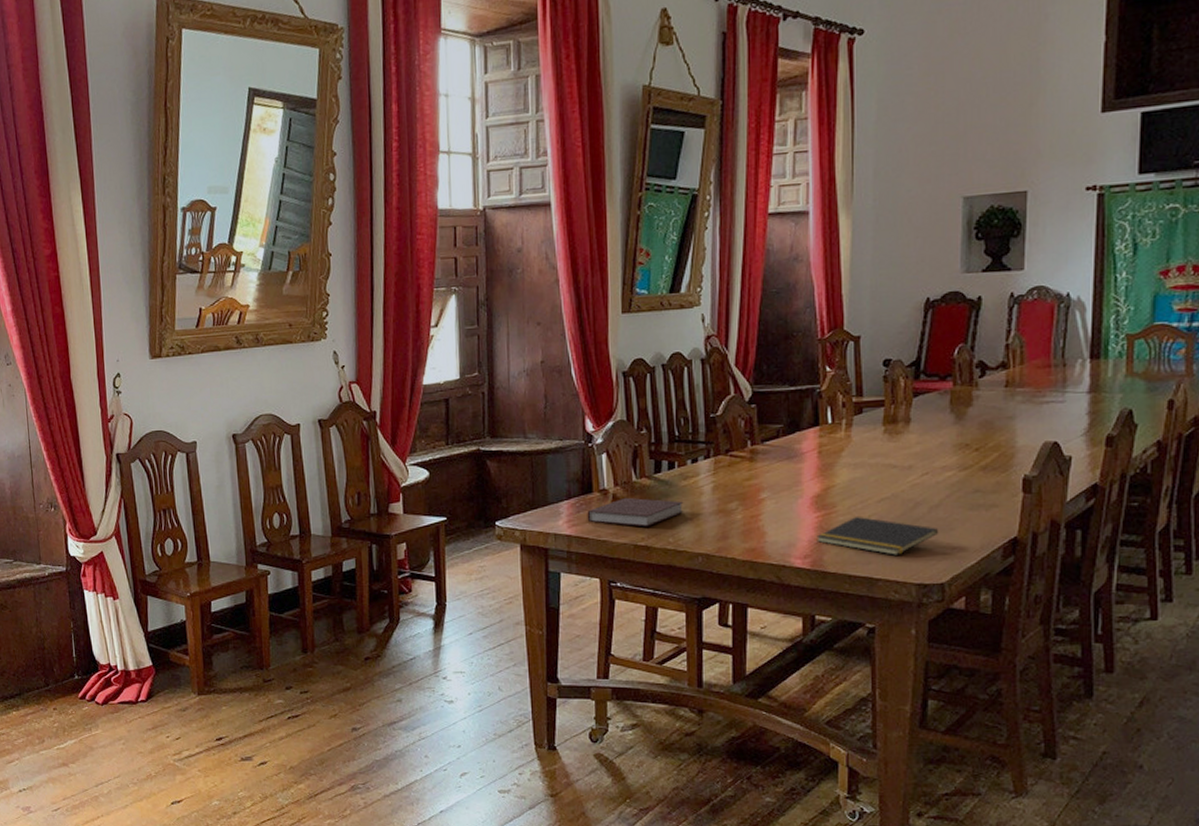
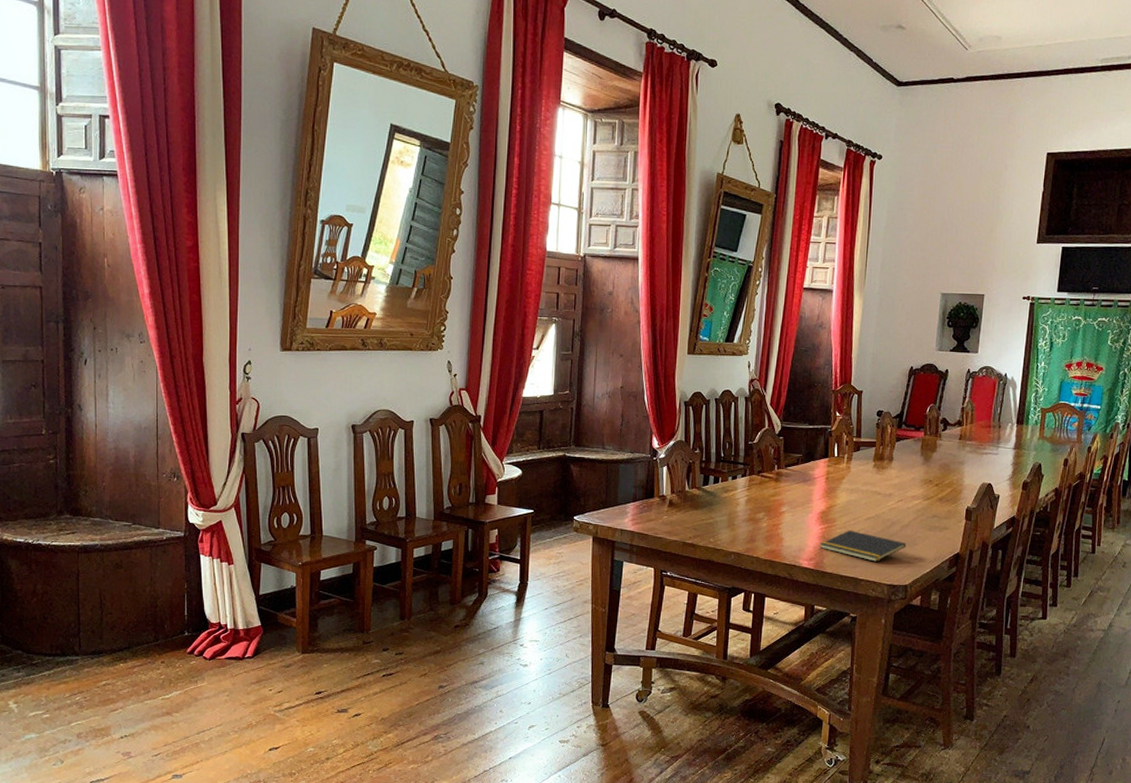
notebook: present [587,497,684,527] -> none [648,503,724,529]

